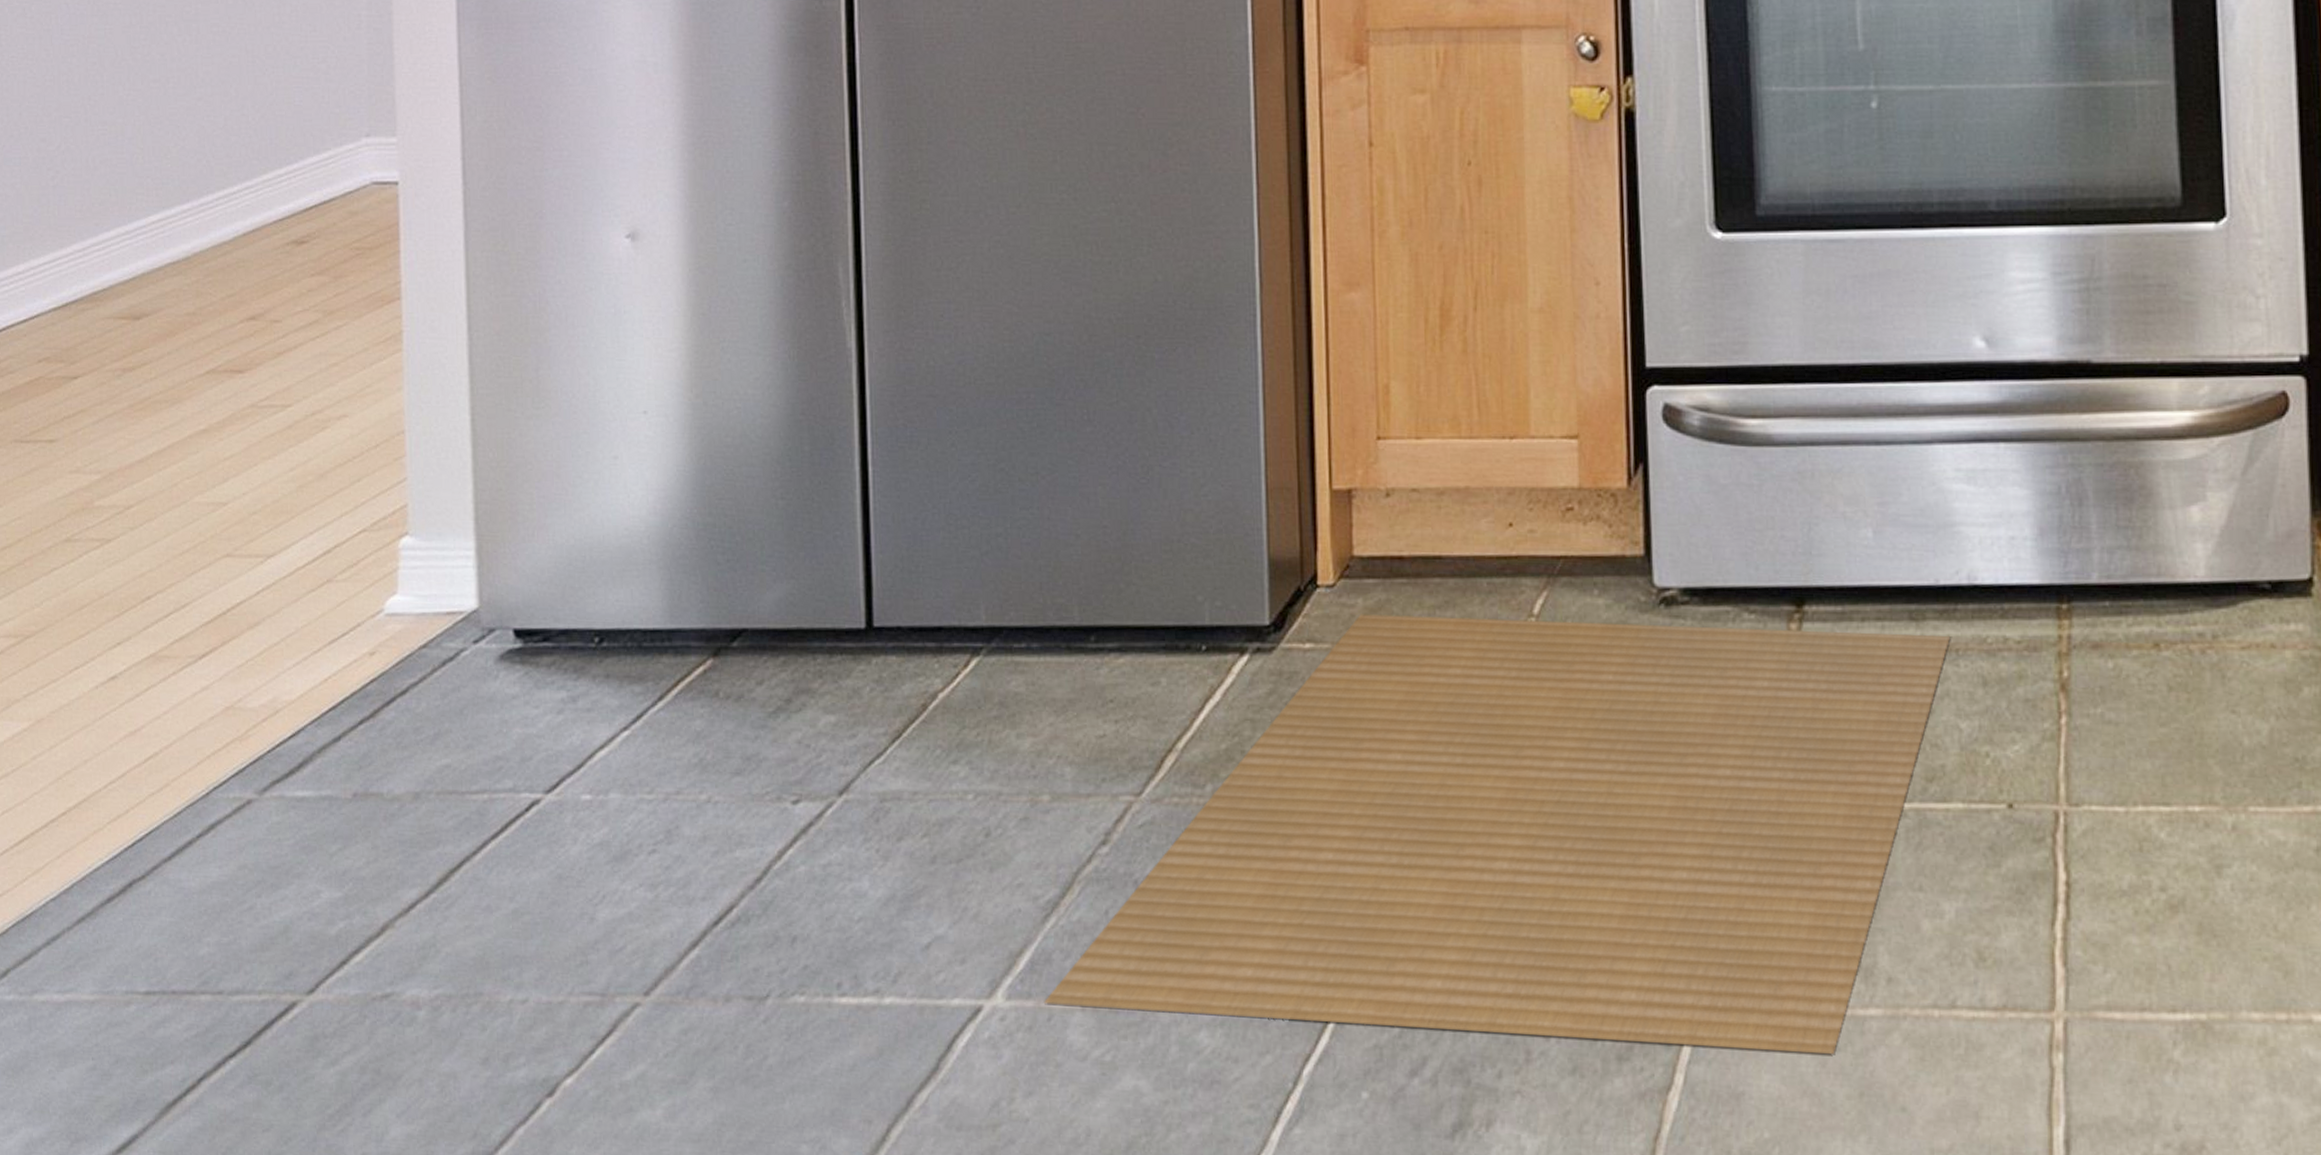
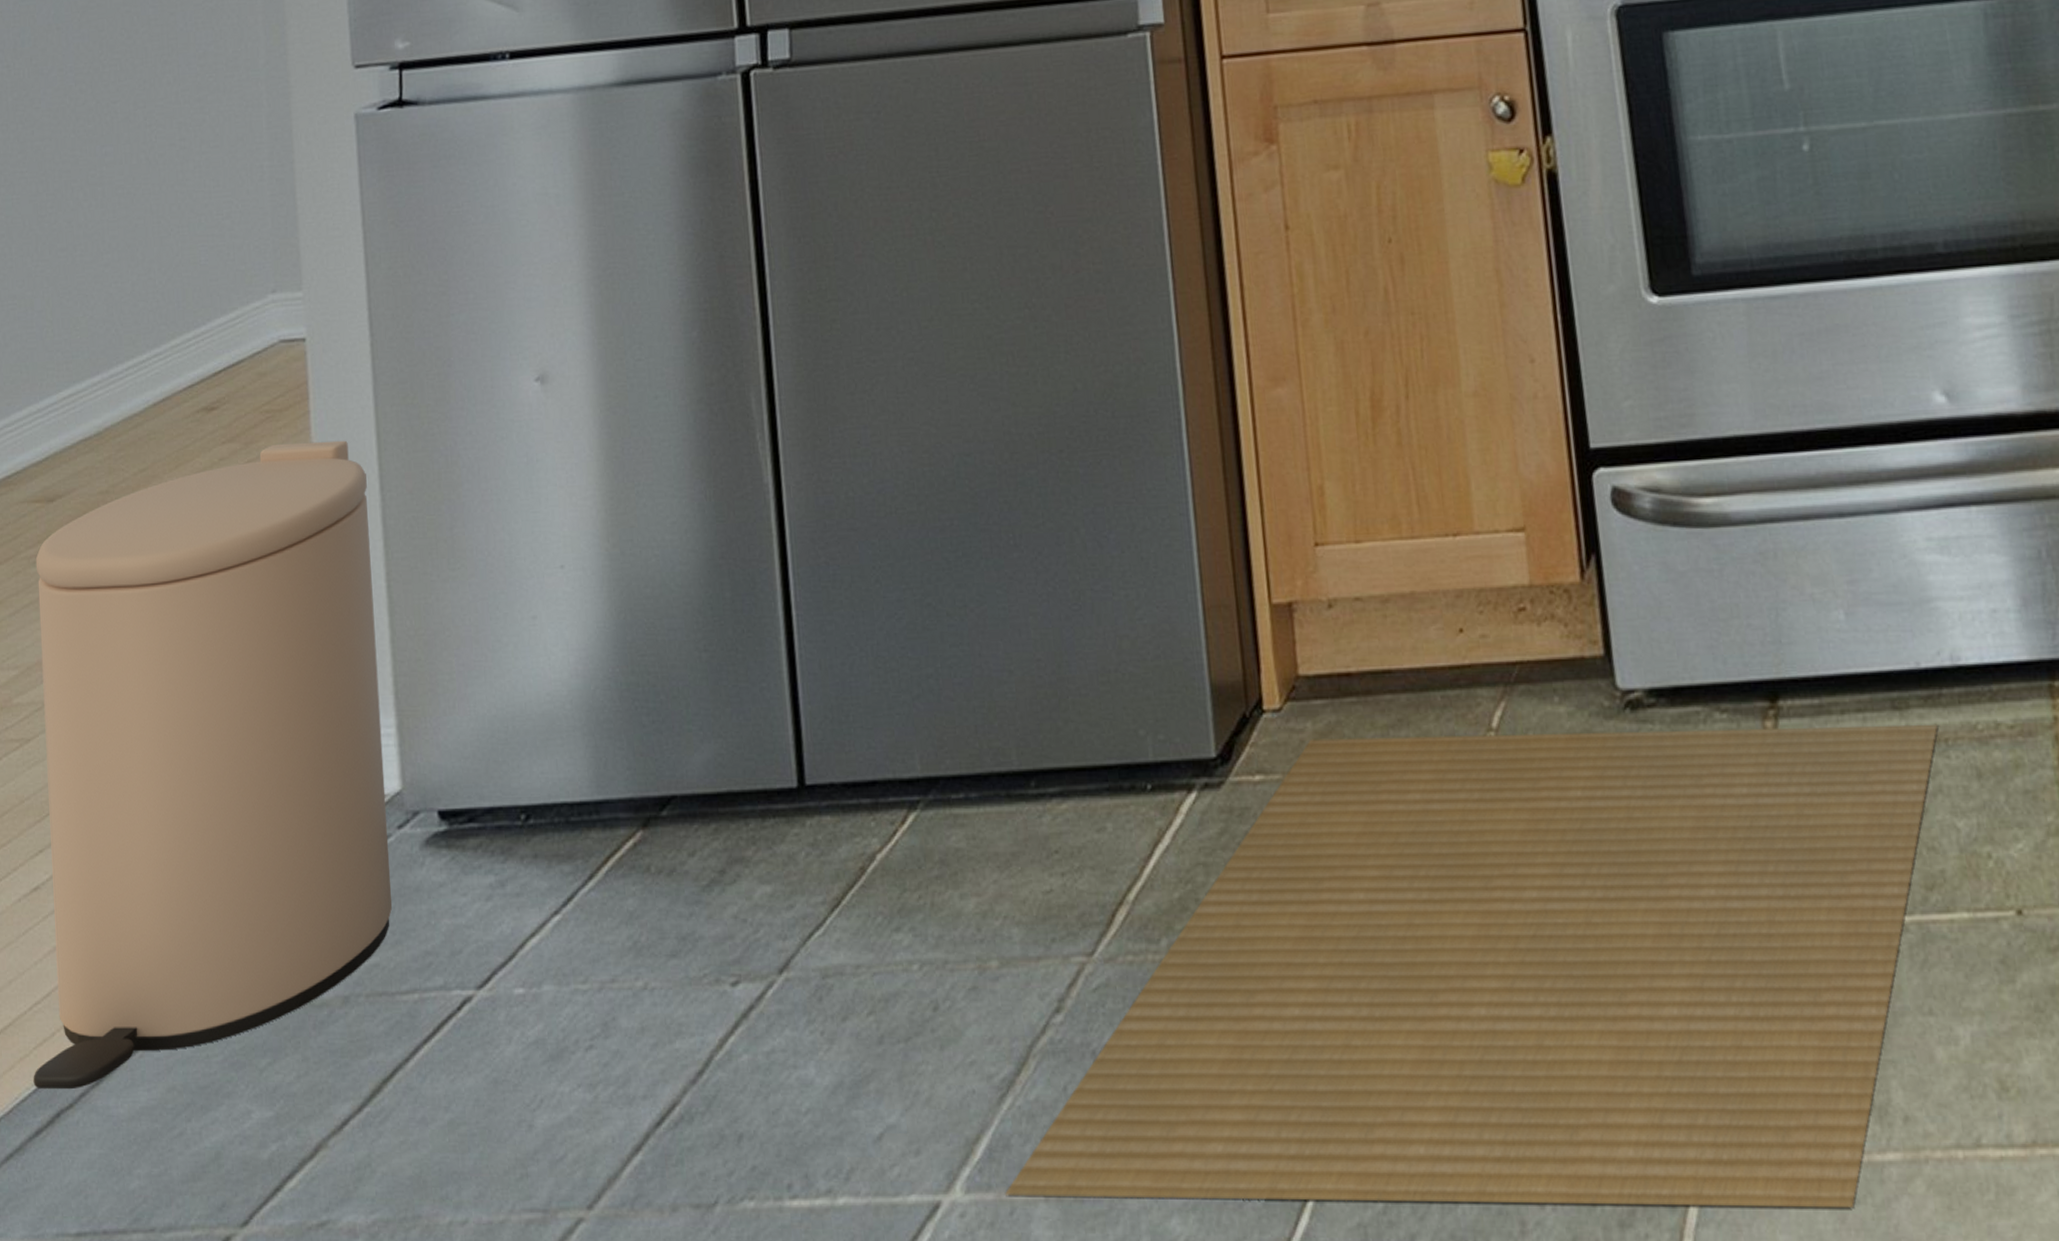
pedal bin: none [106,279,465,863] -> present [33,440,392,1090]

